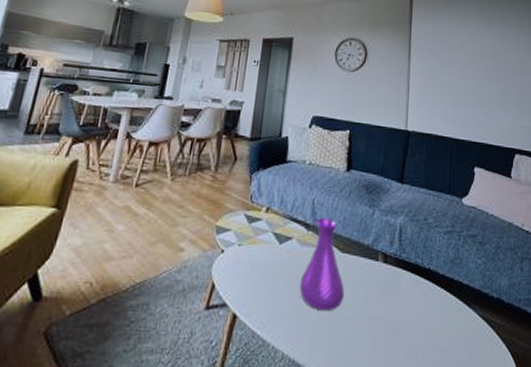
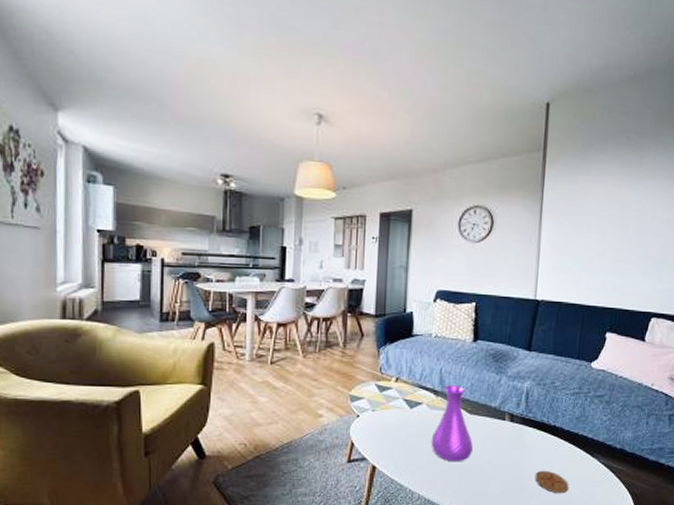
coaster: none [410,323,446,354] -> present [535,470,569,494]

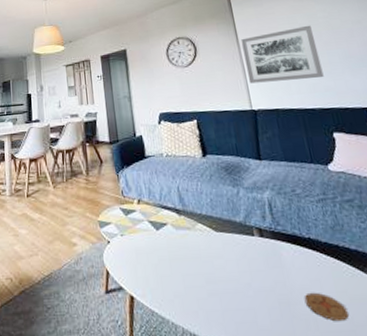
vase: present [431,385,473,462] -> none [183,202,229,288]
wall art: none [540,216,621,275] -> present [241,25,324,84]

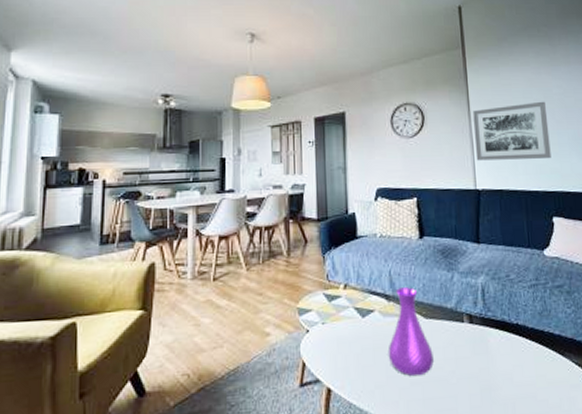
vase: none [183,202,229,288] -> present [388,287,434,377]
coaster: present [304,292,349,322] -> none [505,377,544,405]

